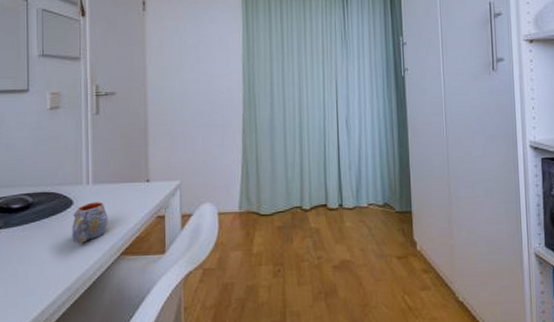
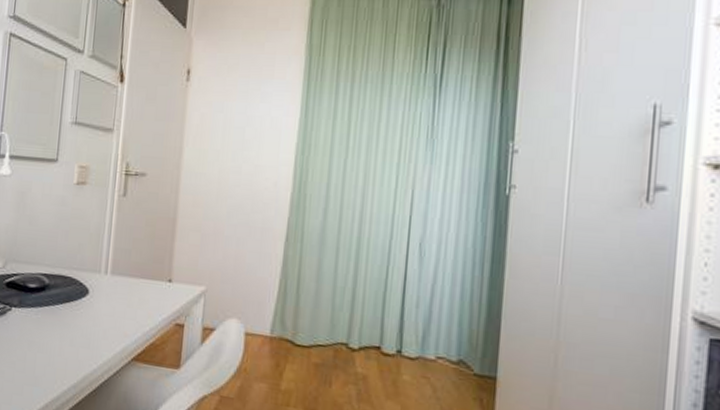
mug: present [72,202,108,244] -> none [83,295,123,340]

